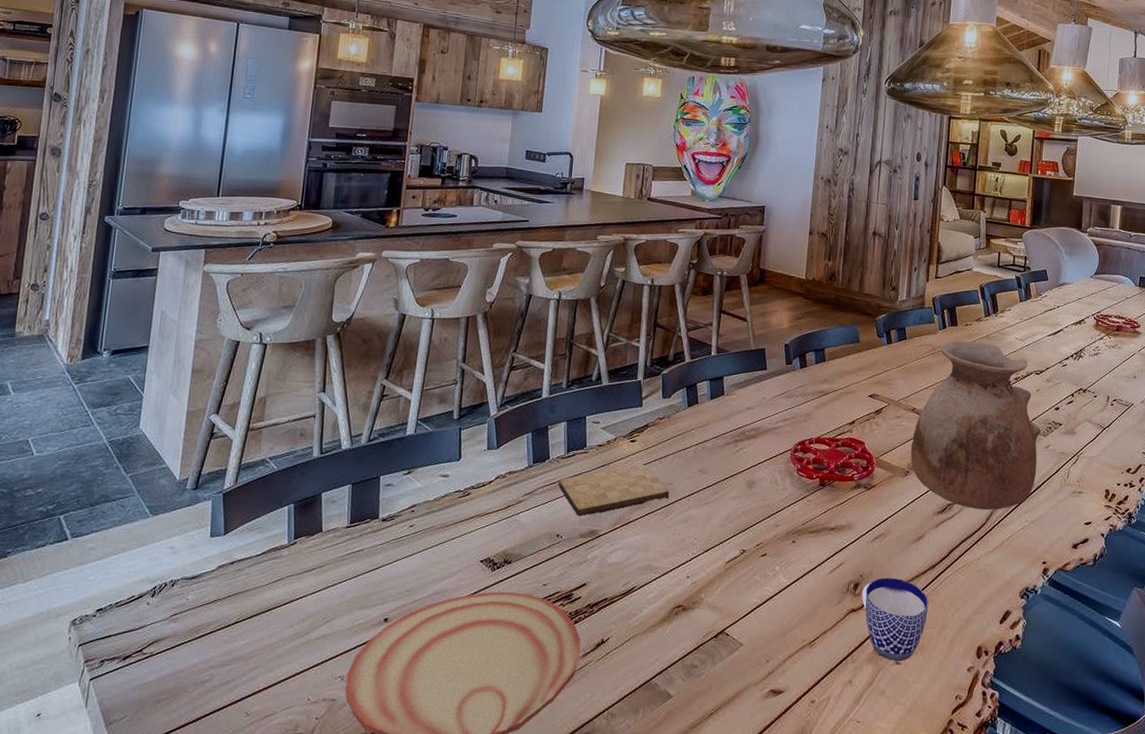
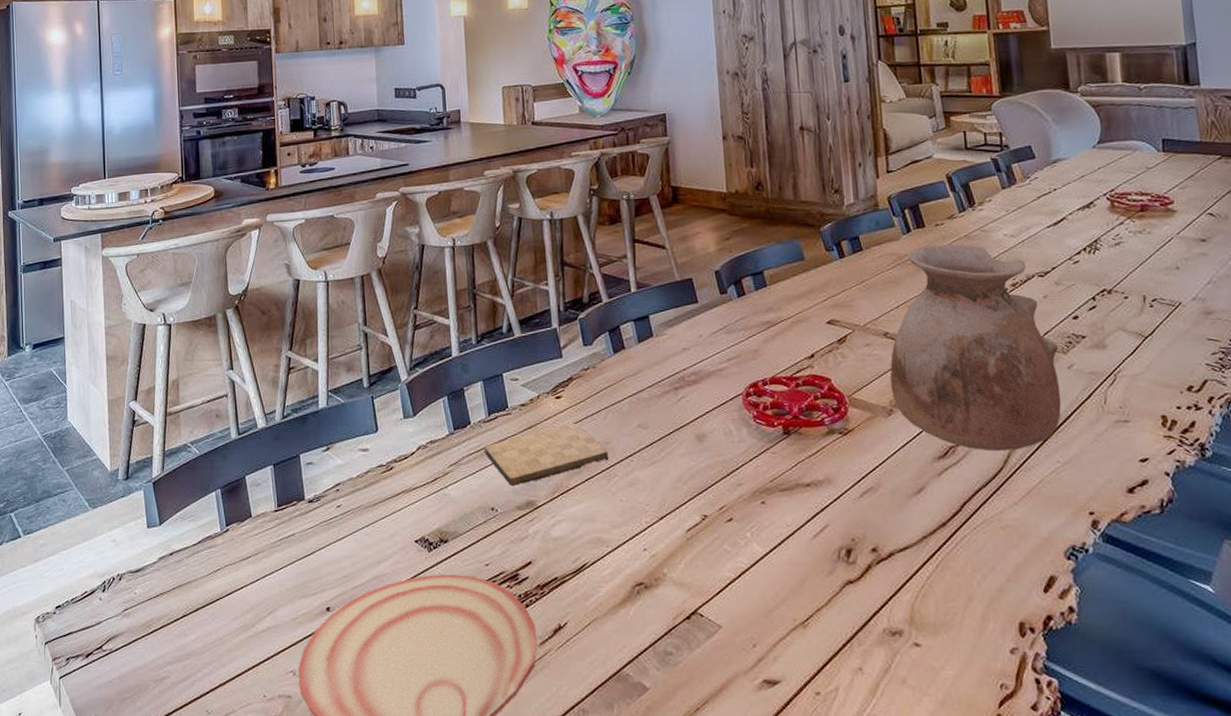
cup: present [862,578,929,661] -> none [857,541,946,642]

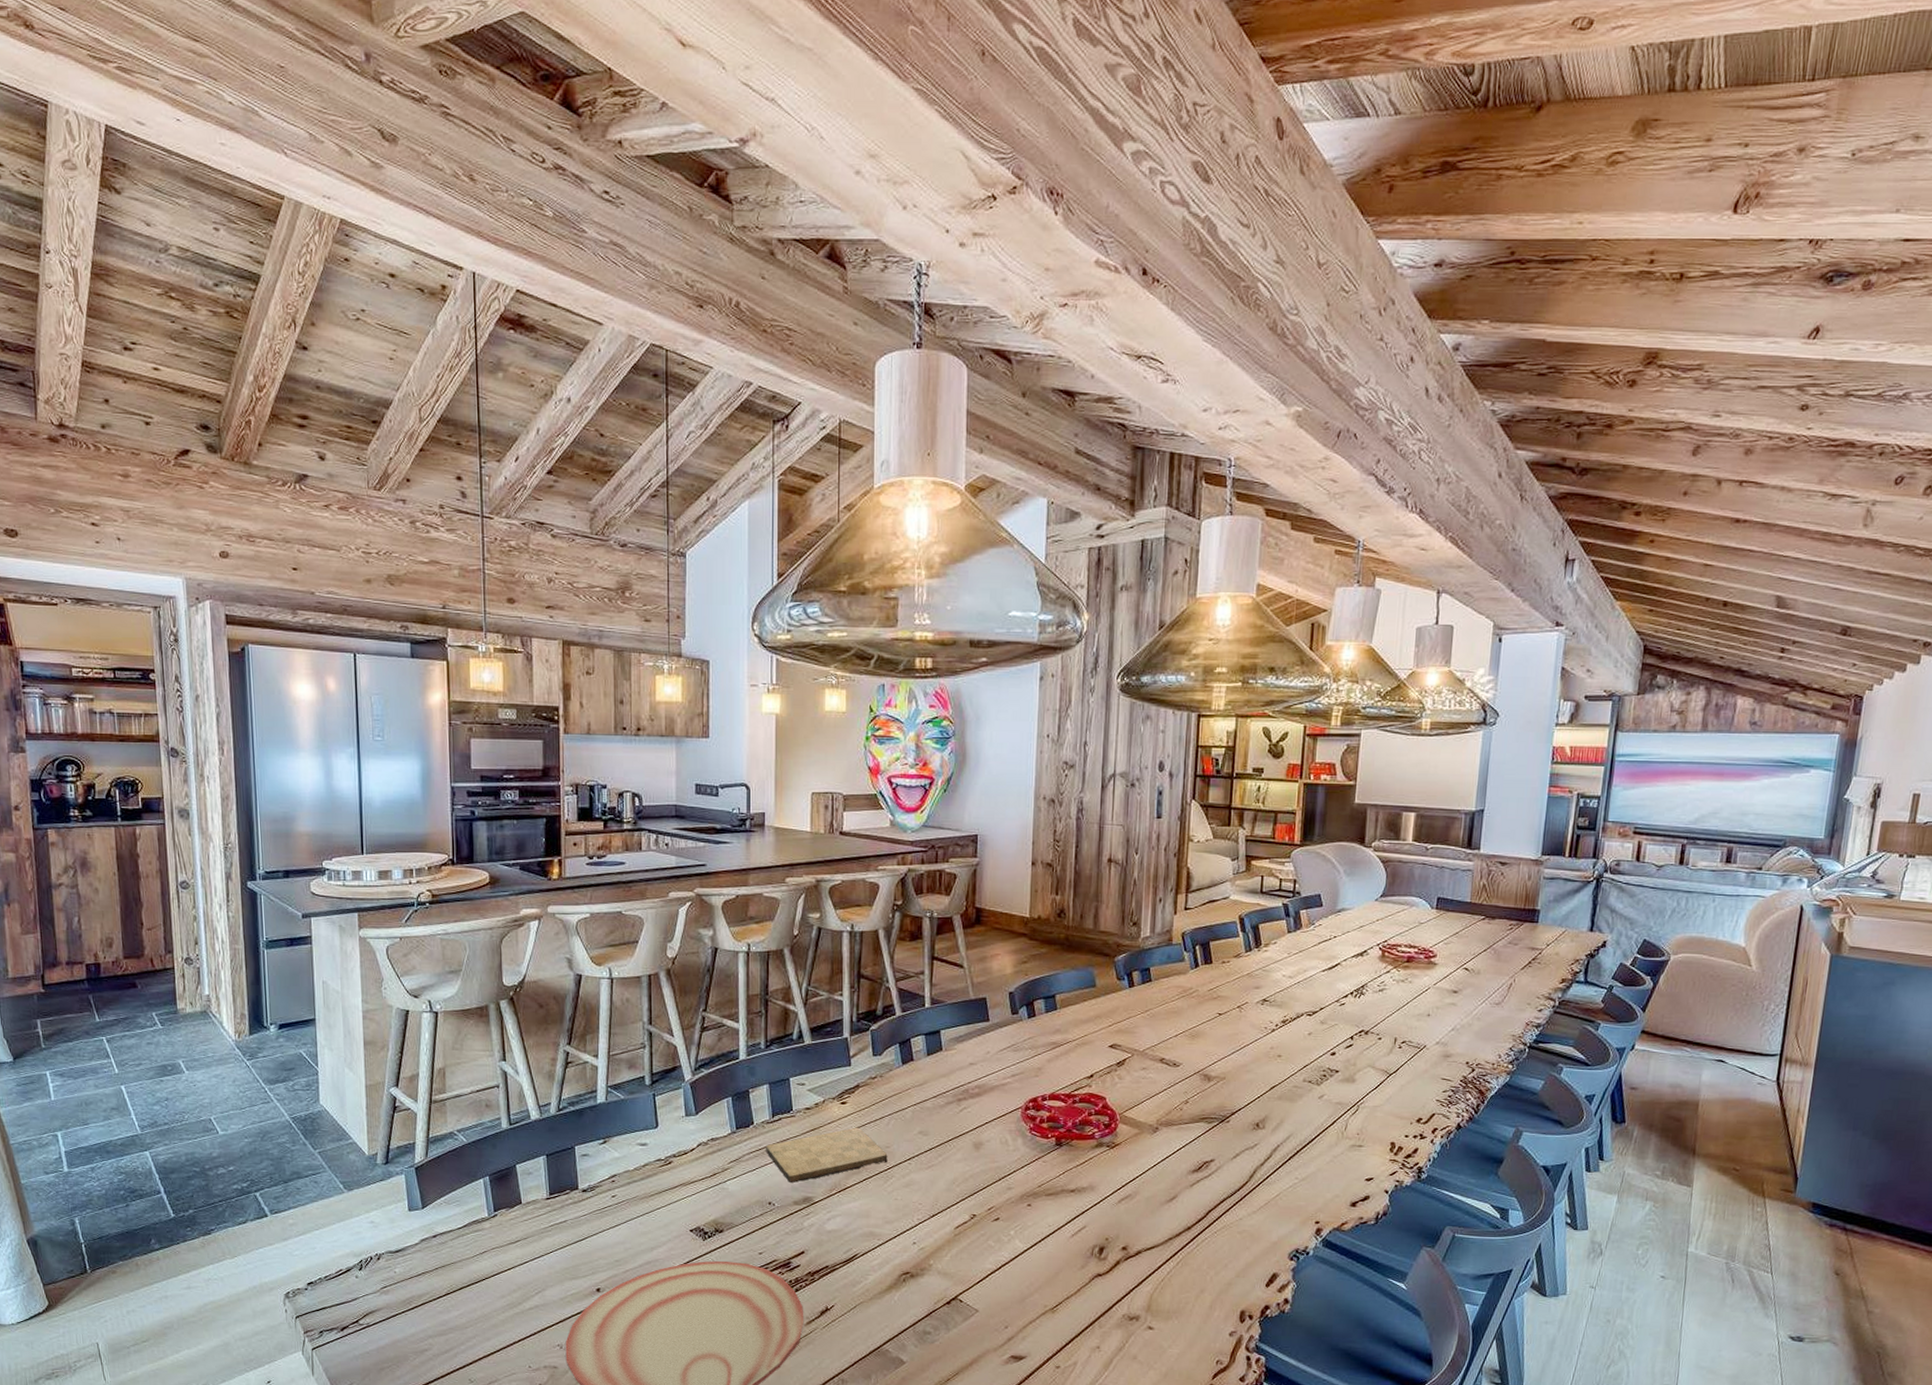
vase: present [890,244,1061,452] -> none [1159,981,1313,1168]

